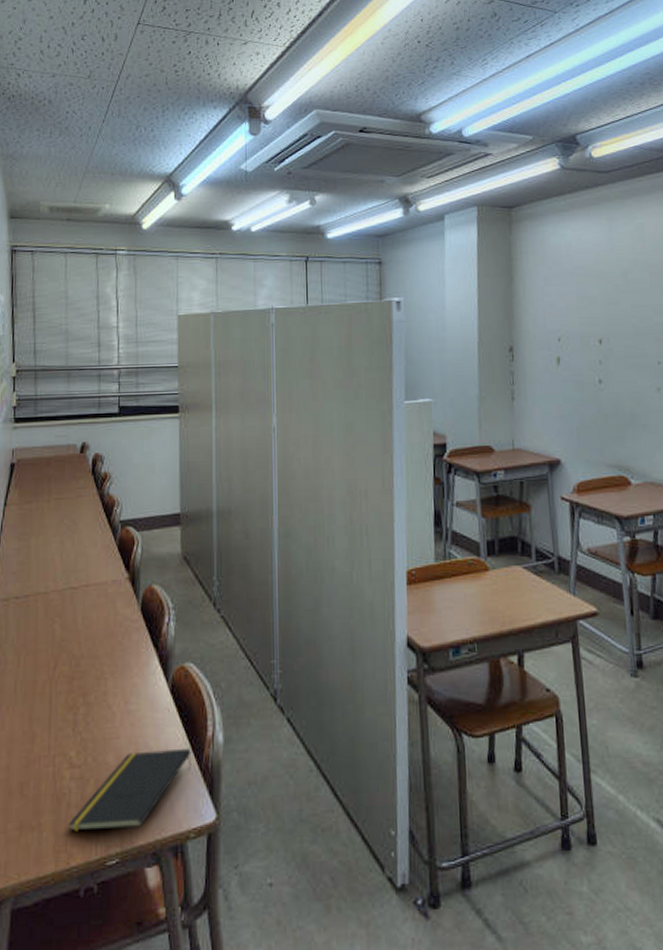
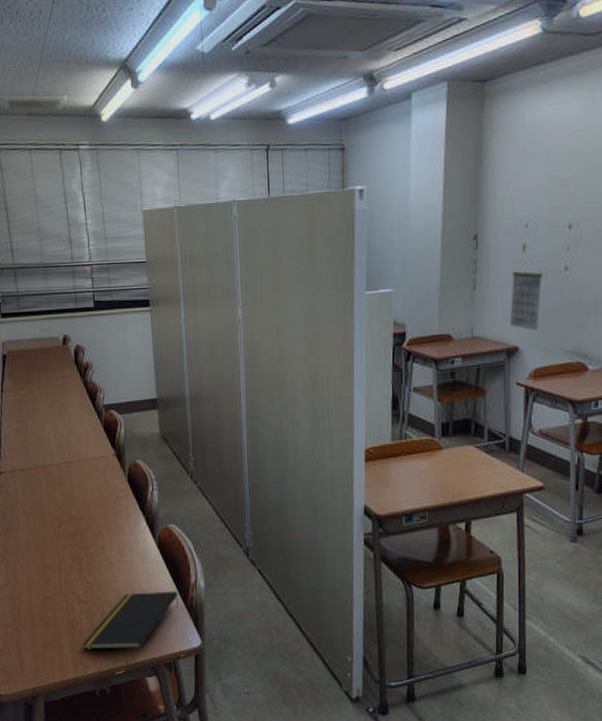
calendar: none [548,374,579,443] -> present [510,261,543,331]

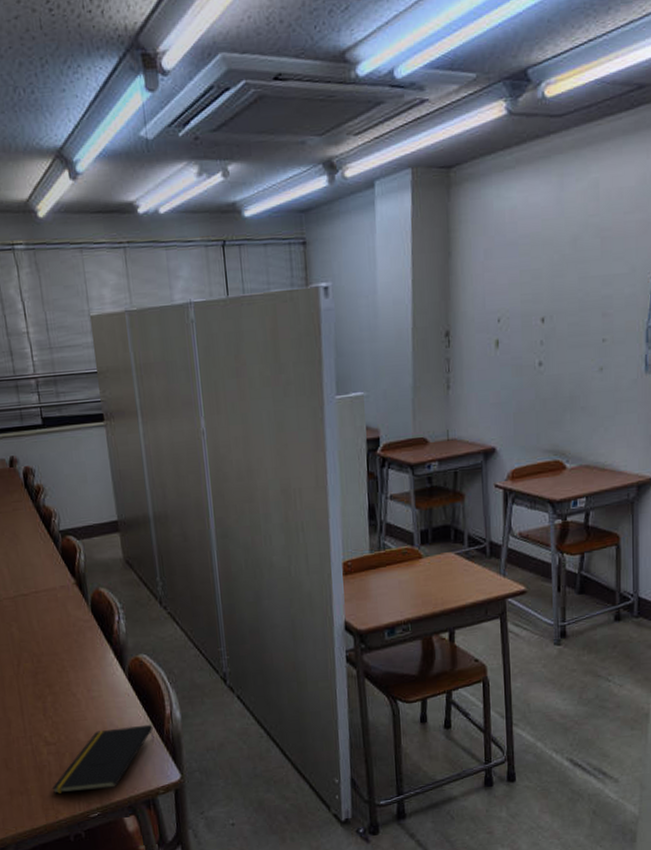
calendar: present [510,261,543,331] -> none [485,358,517,430]

